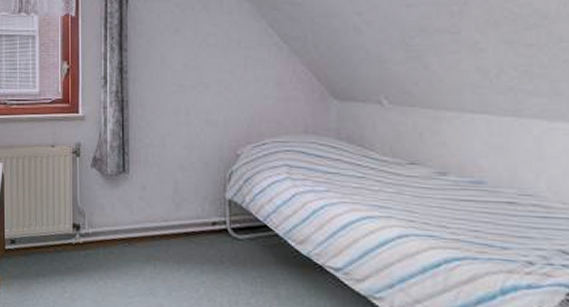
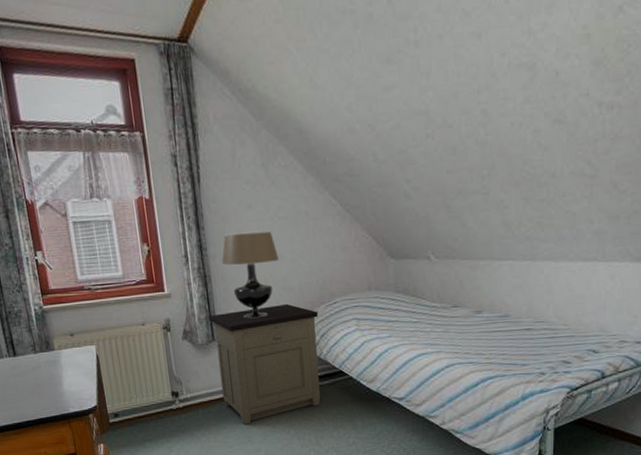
nightstand: none [121,139,243,274] -> present [208,303,321,425]
table lamp: none [141,59,204,153] -> present [221,231,280,319]

